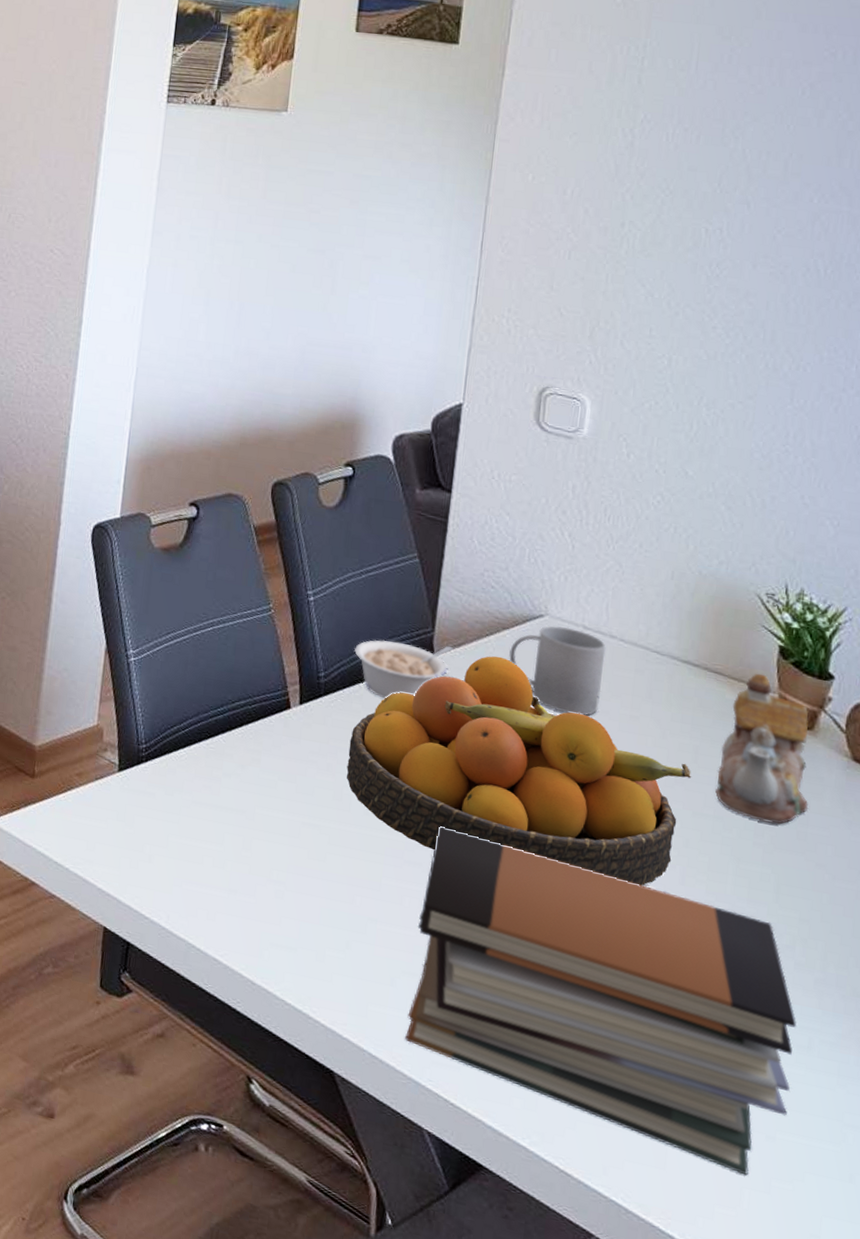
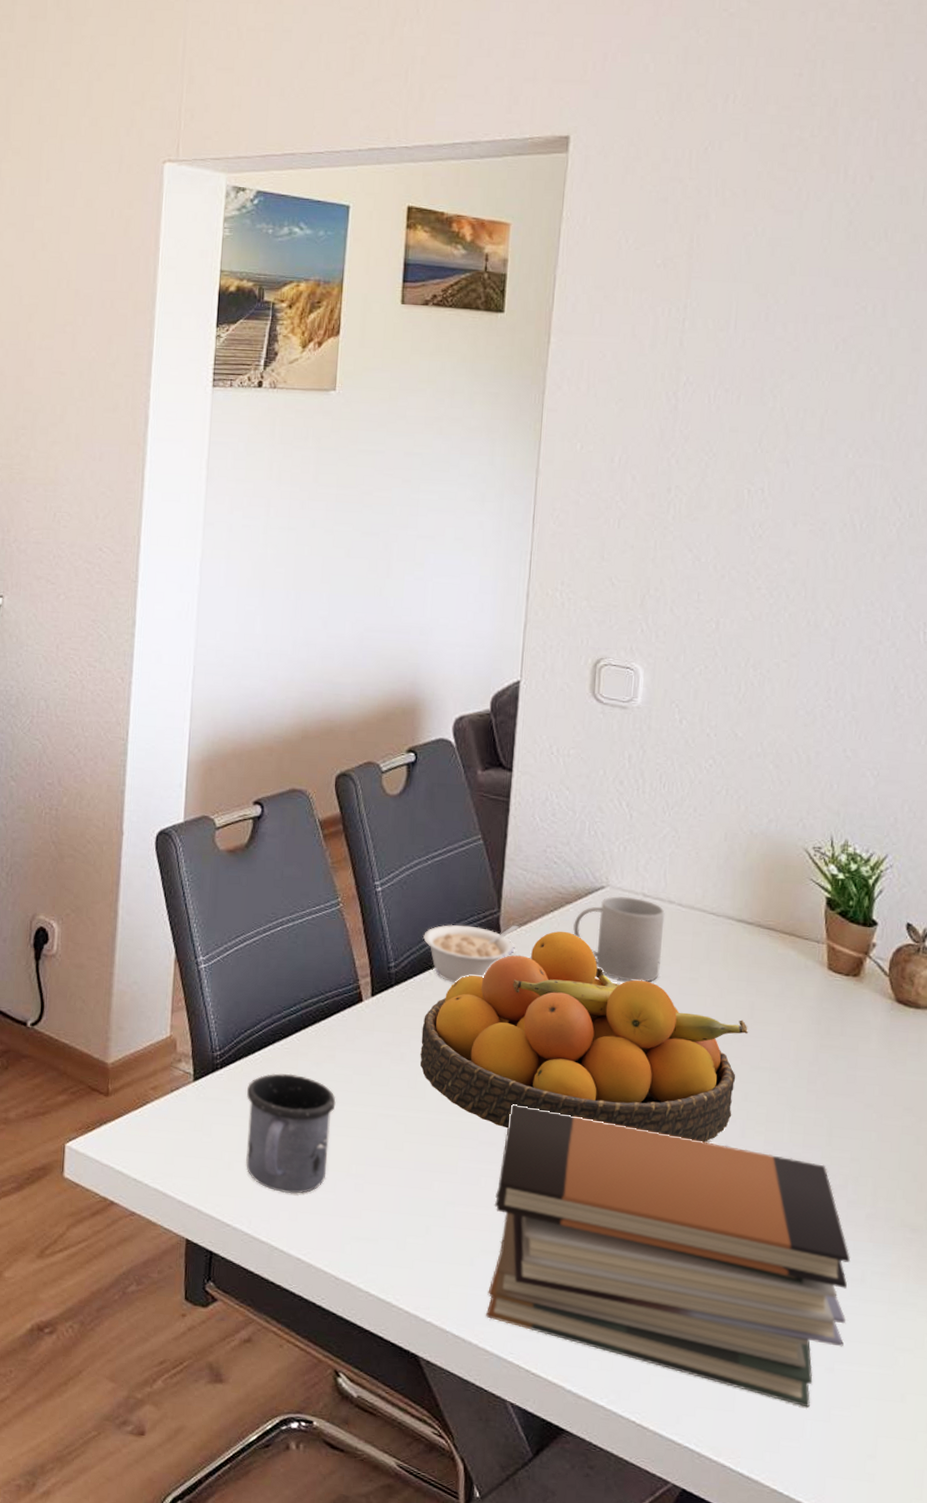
mug: none [166,771,260,894] -> present [246,1073,336,1194]
teapot: present [715,673,809,824] -> none [771,926,857,1070]

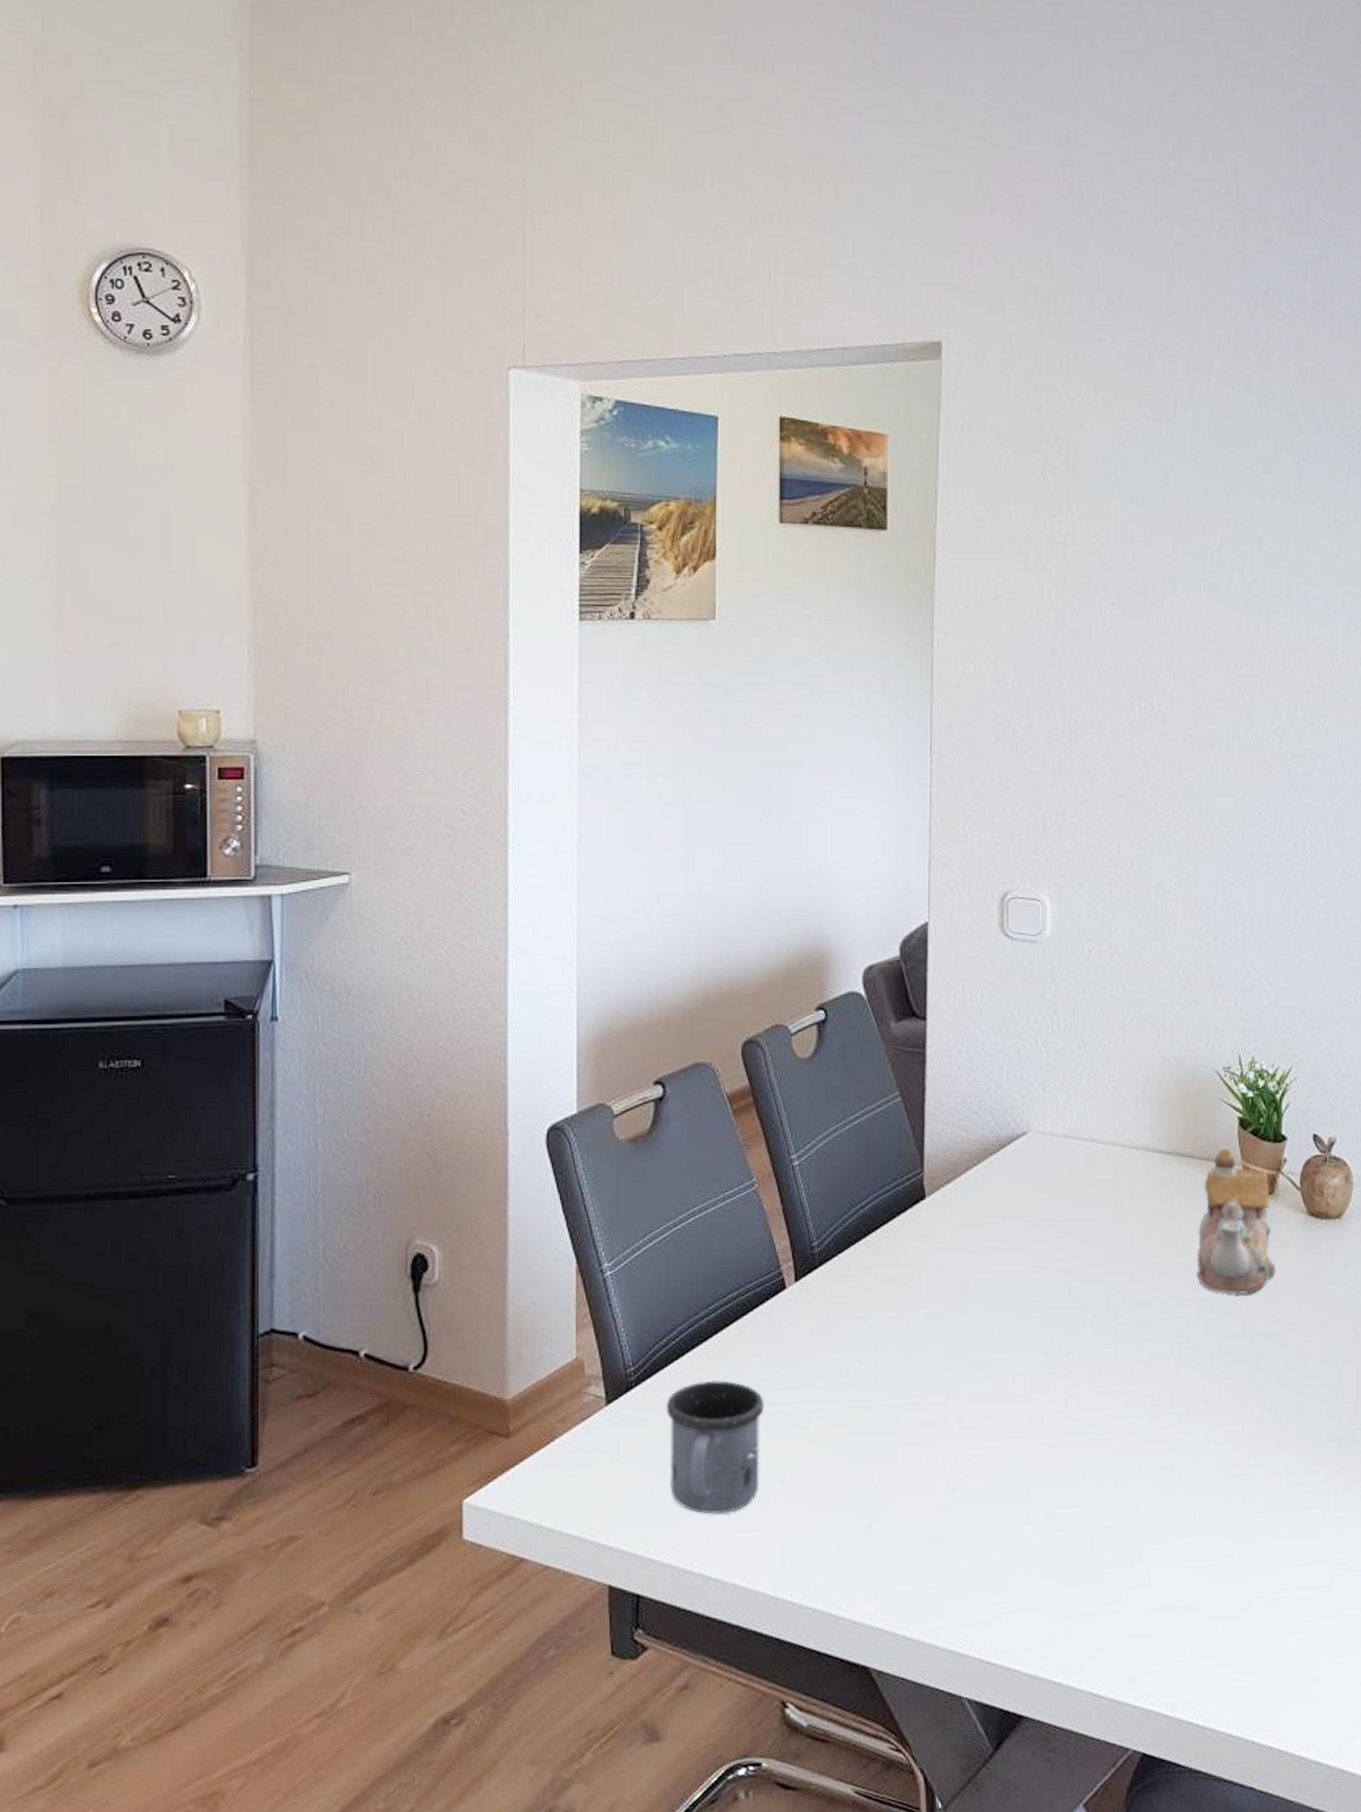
fruit bowl: present [420,931,748,1143] -> none [850,1184,1174,1404]
legume: present [422,924,520,983] -> none [845,1184,945,1255]
book stack: present [485,1104,851,1408] -> none [935,1376,1285,1643]
mug: present [573,896,665,982] -> none [998,1139,1087,1229]
teapot: none [771,926,857,1070] -> present [1197,1148,1277,1294]

